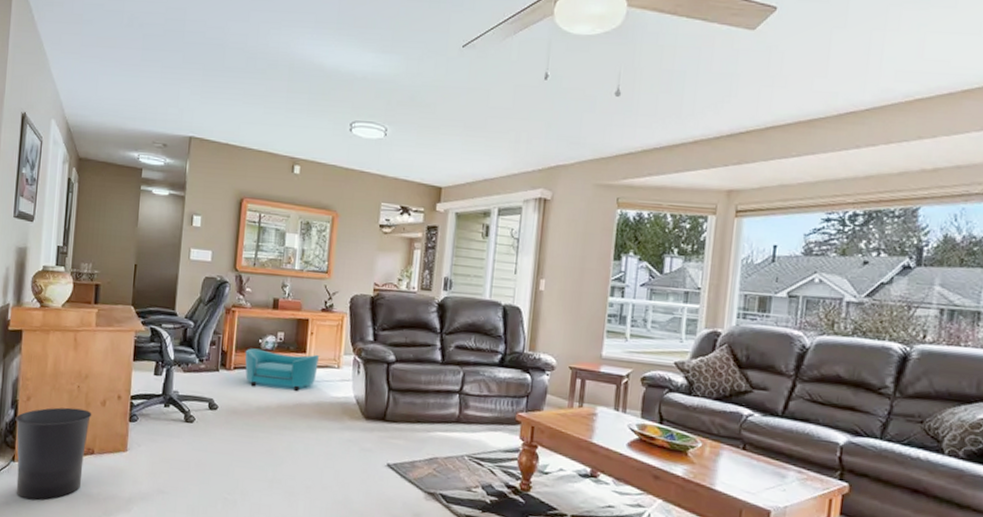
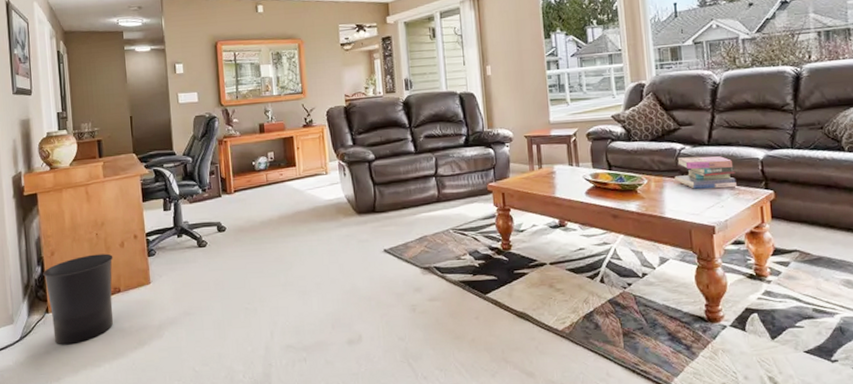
dog bed: present [244,348,319,392] -> none [241,167,309,205]
books: none [734,425,808,472] -> present [674,156,737,189]

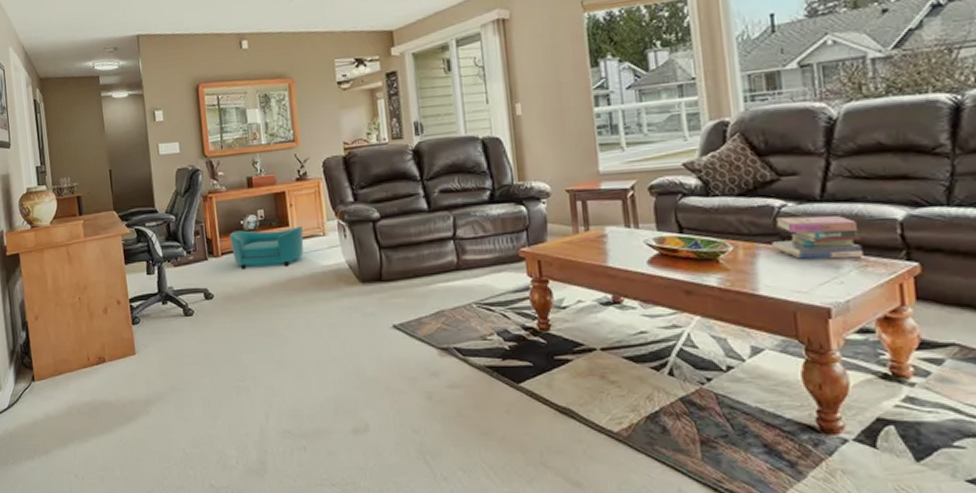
waste bin: present [43,253,114,345] -> none [28,320,99,416]
dog bed: none [241,167,309,205] -> present [229,226,304,270]

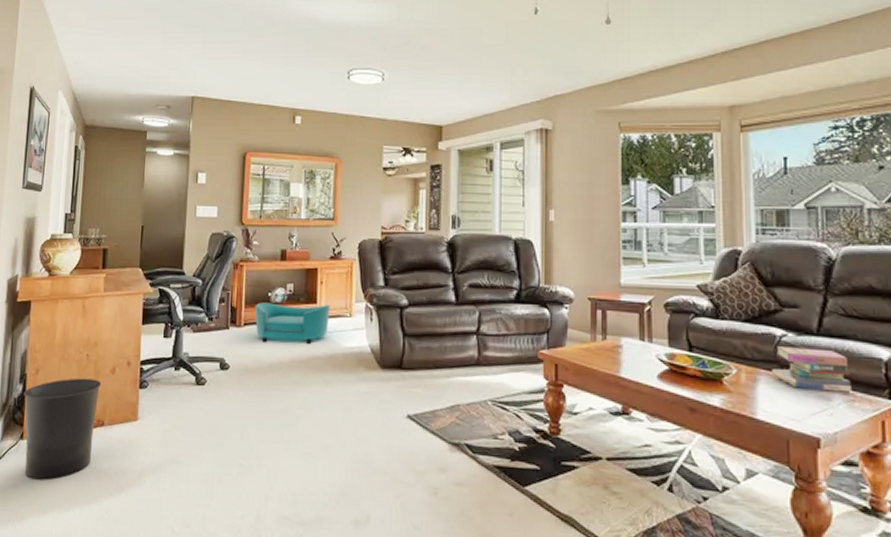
waste bin: none [28,320,99,416] -> present [24,378,102,480]

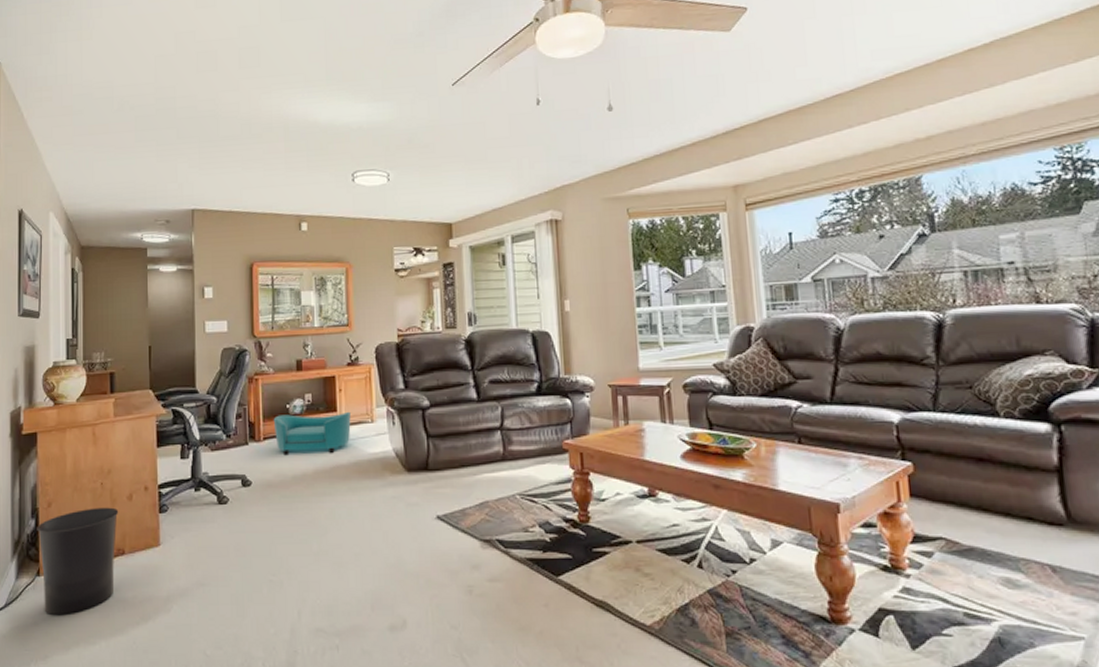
books: present [772,346,851,393] -> none [789,417,866,457]

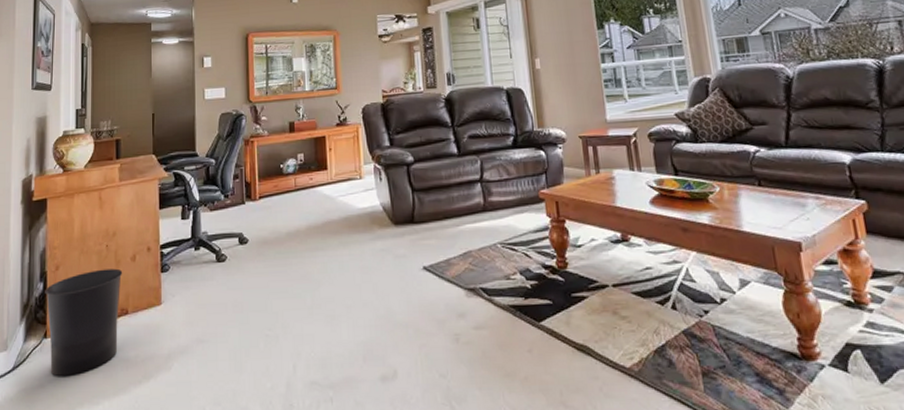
dog bed: present [273,412,351,456] -> none [268,170,341,213]

